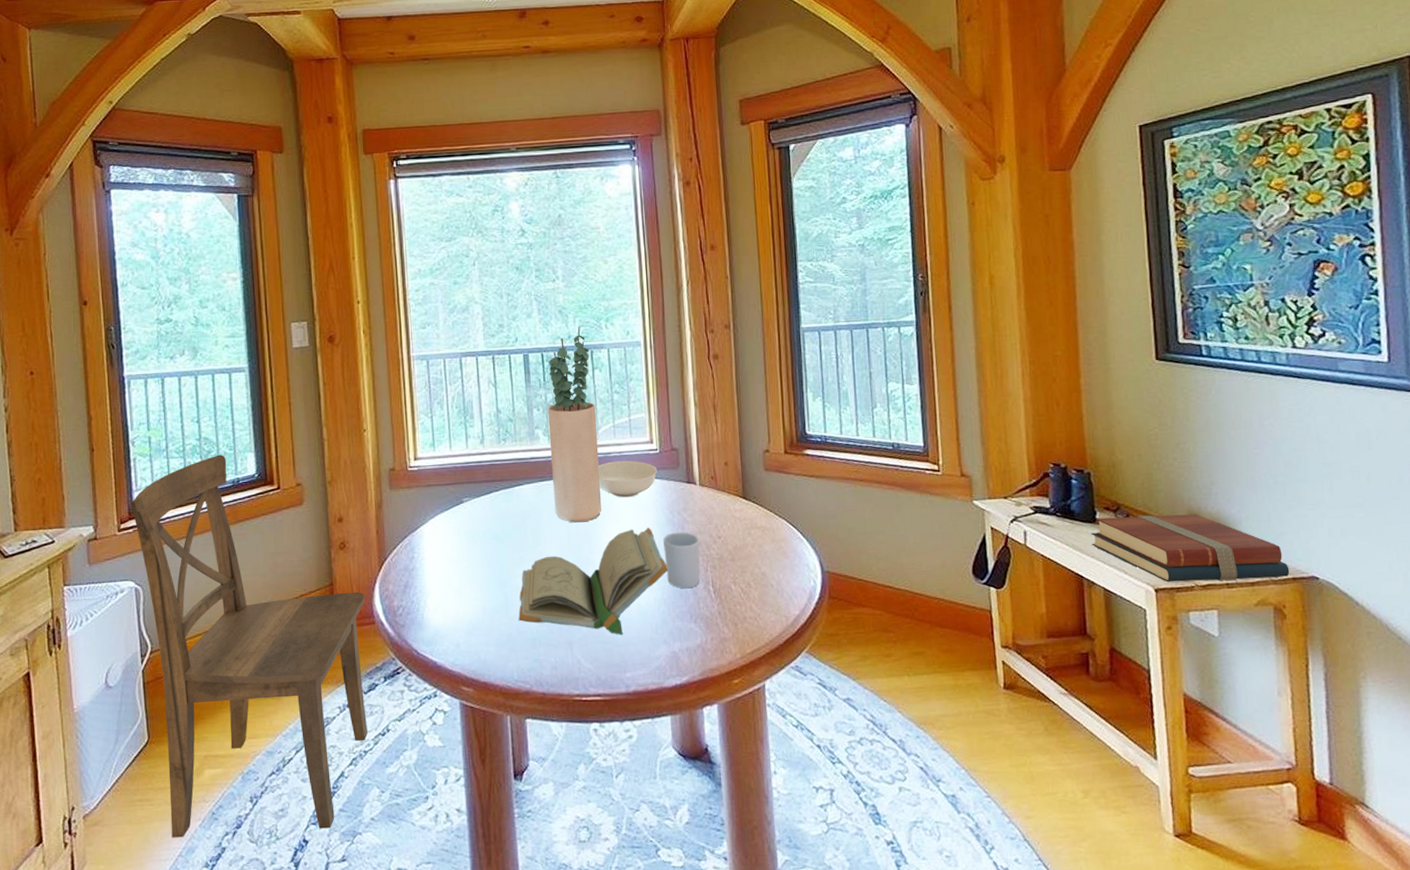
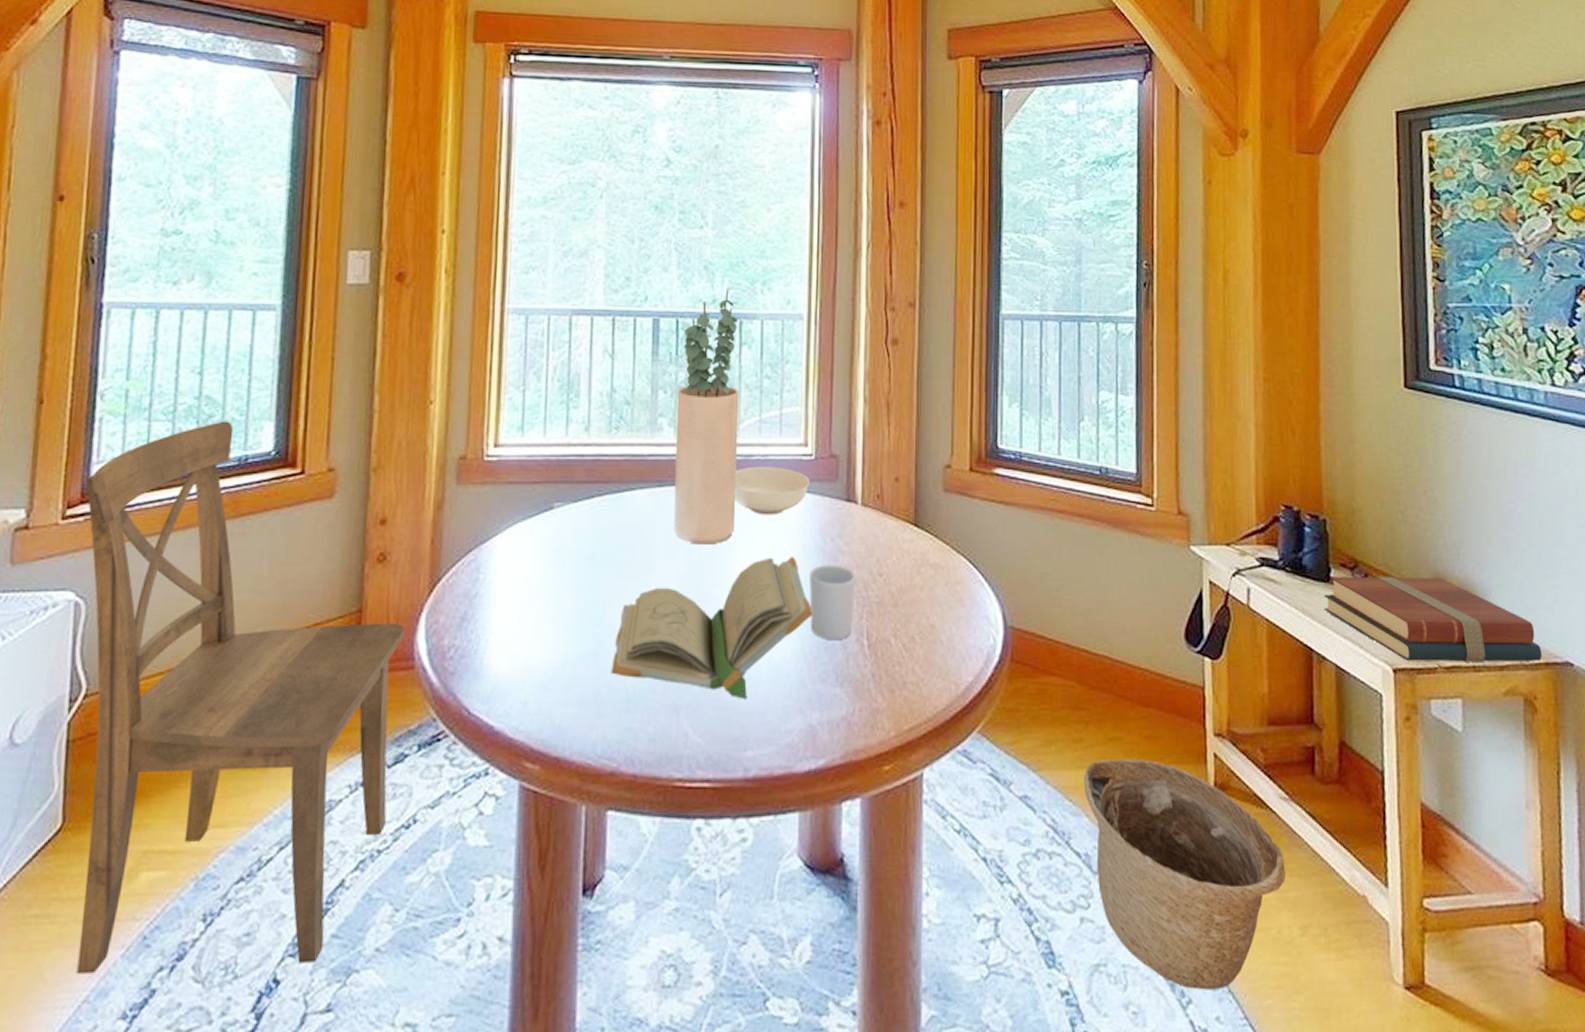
basket: none [894,667,1069,839] -> present [1083,759,1287,990]

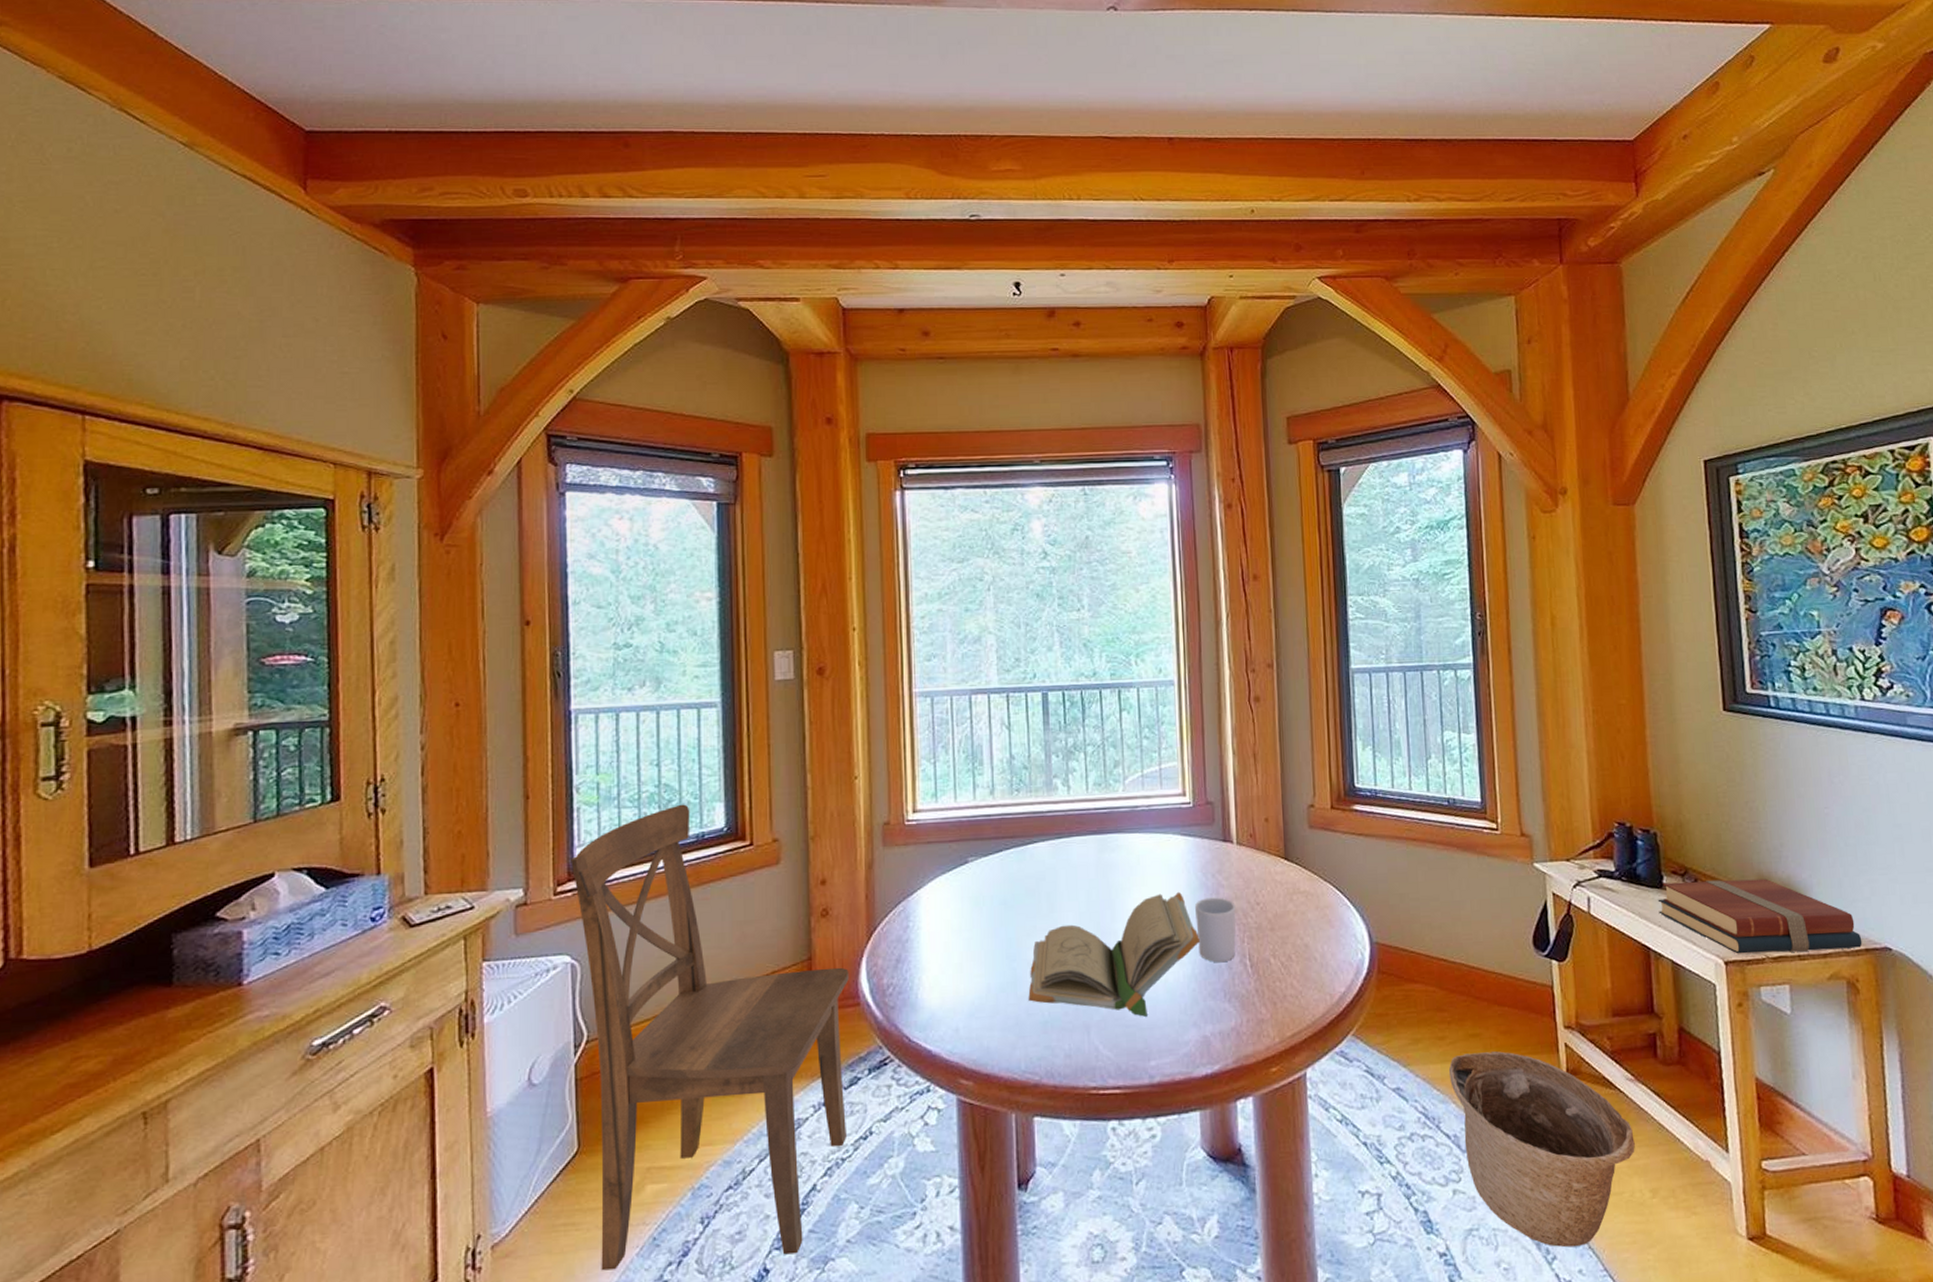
vase: present [673,287,739,545] -> none [1068,661,1127,887]
bowl: present [735,466,811,515] -> none [1124,815,1191,858]

